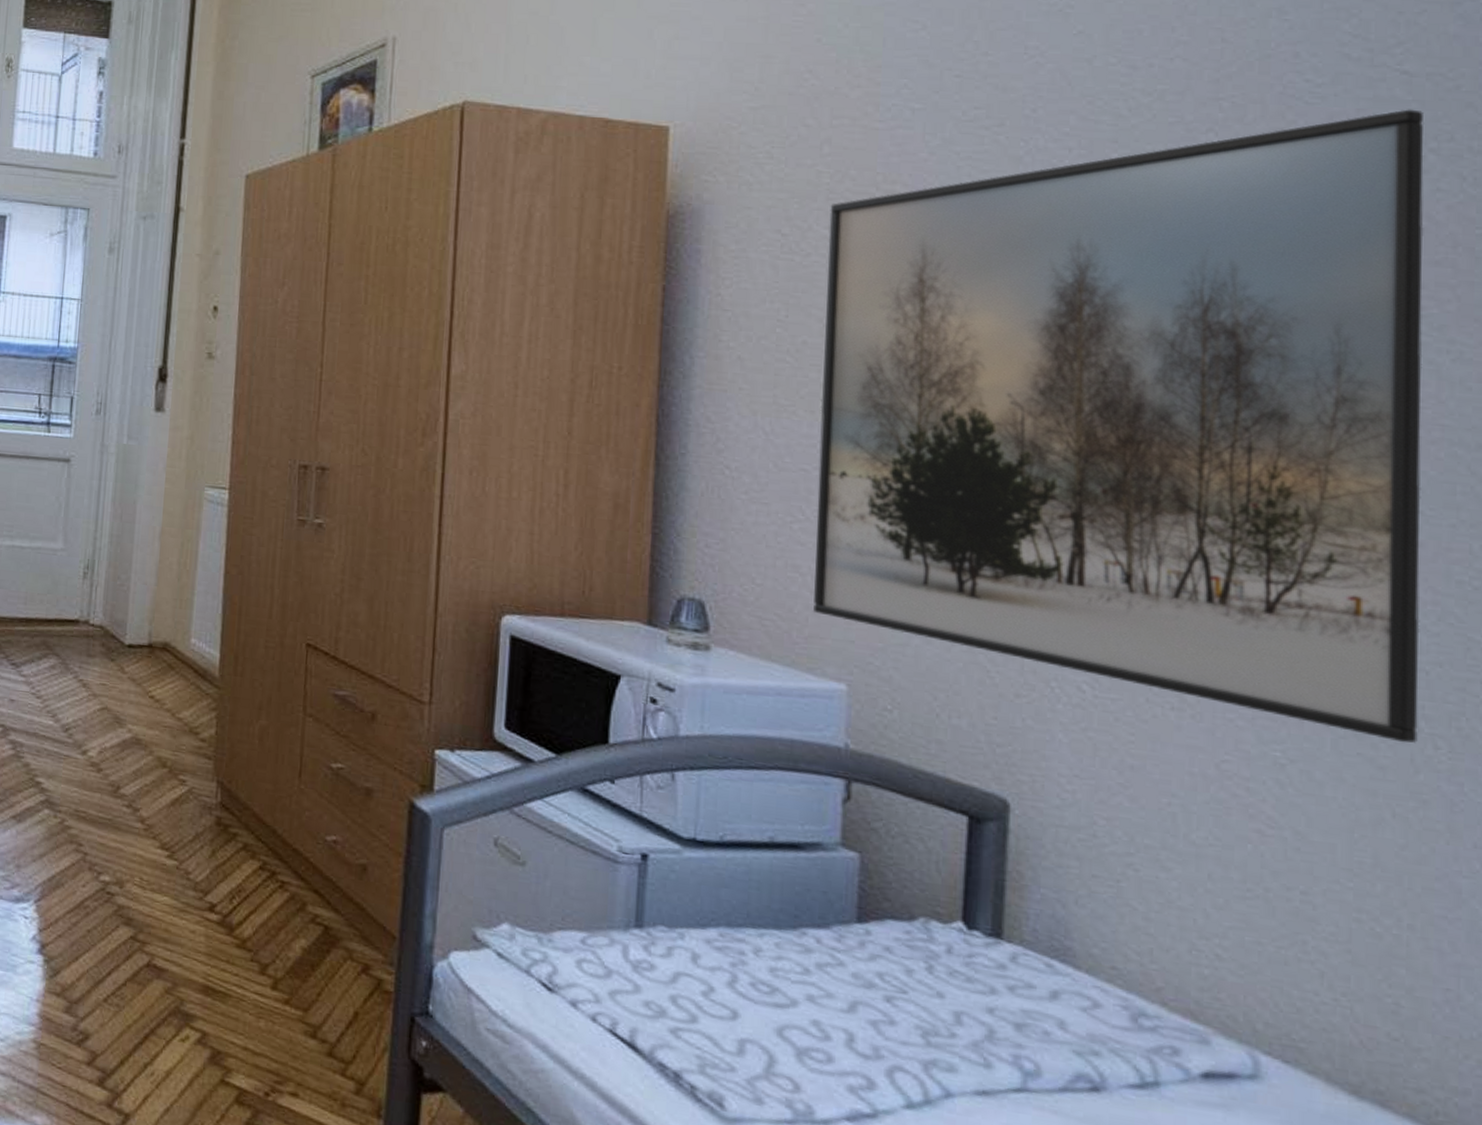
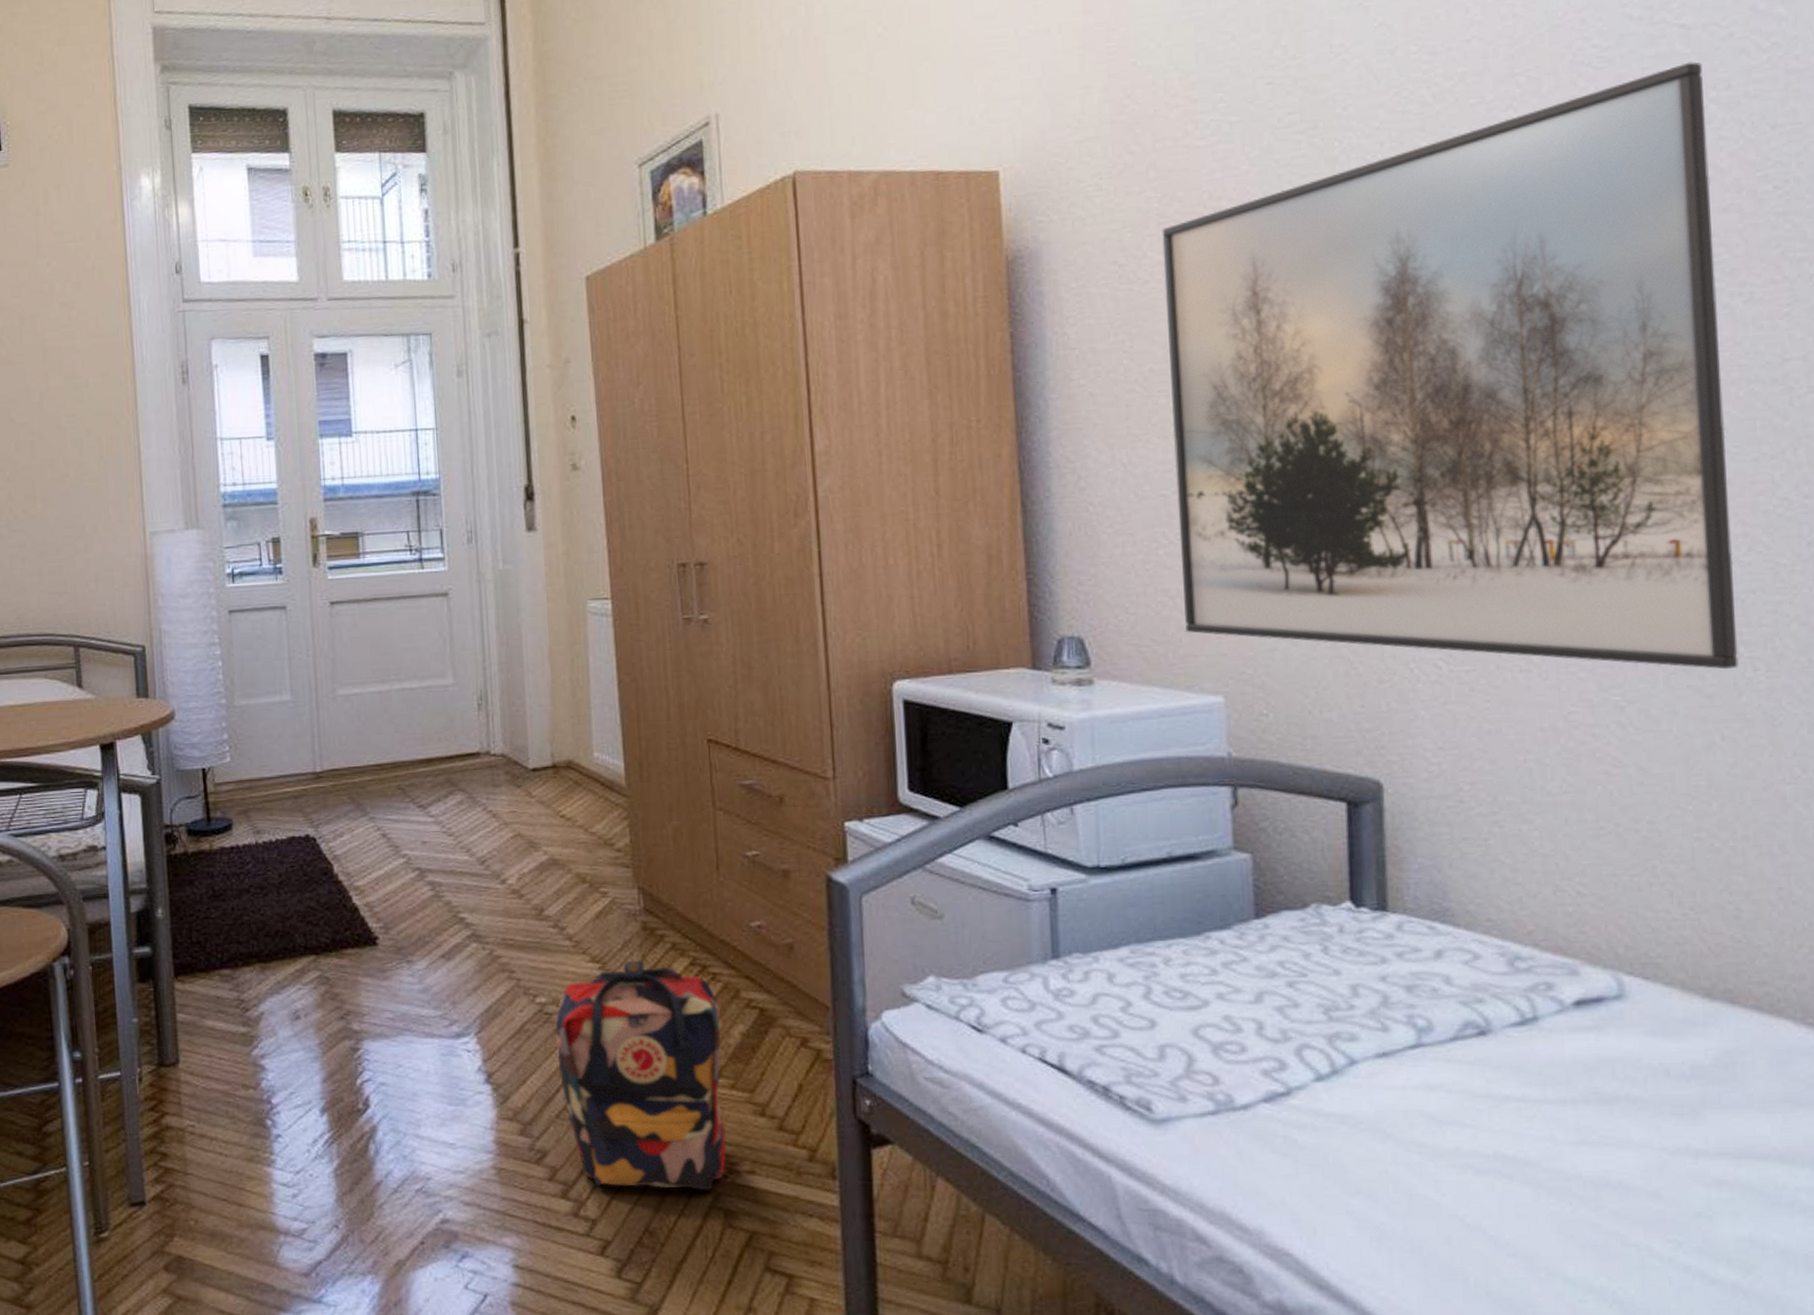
backpack: none [113,853,284,1106] -> present [555,960,727,1191]

